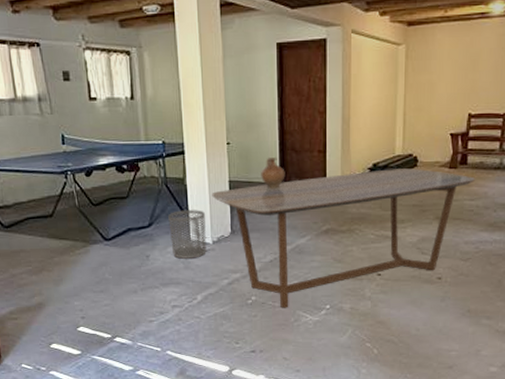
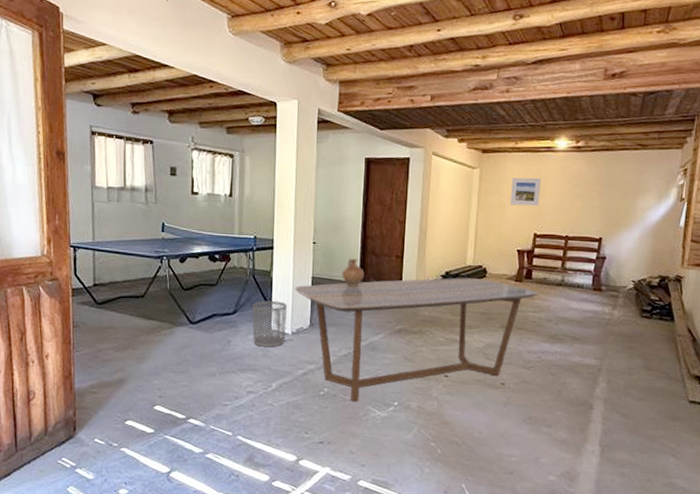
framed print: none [440,49,475,84] -> present [509,177,541,206]

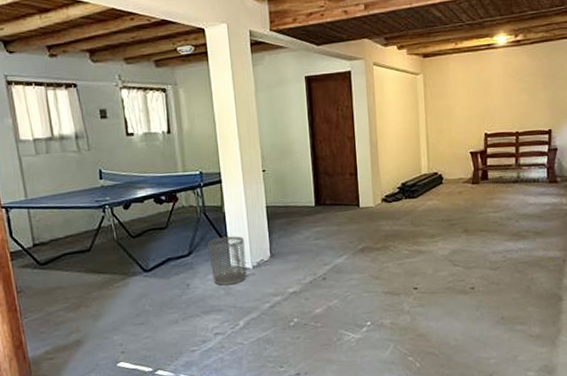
dining table: present [295,278,539,402] -> none [250,185,496,328]
ceramic jug: present [342,259,365,288] -> none [296,182,320,212]
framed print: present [509,177,541,206] -> none [456,76,486,108]

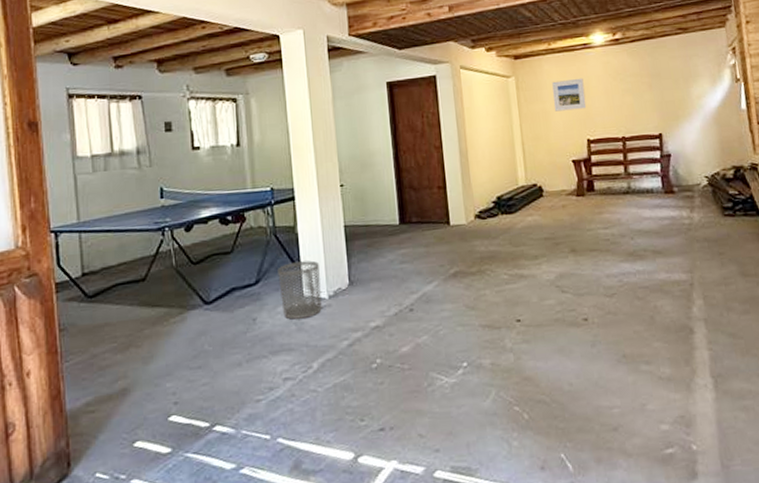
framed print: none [456,76,486,108] -> present [552,78,587,112]

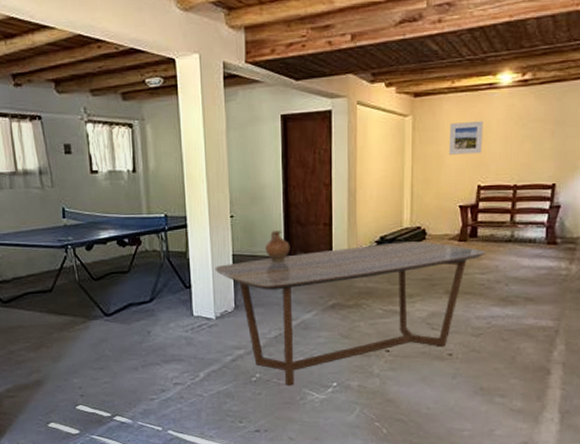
waste bin: present [278,260,322,320] -> none [170,284,209,335]
dining table: none [326,199,605,371] -> present [215,241,486,386]
ceramic jug: none [378,197,405,232] -> present [265,231,290,263]

